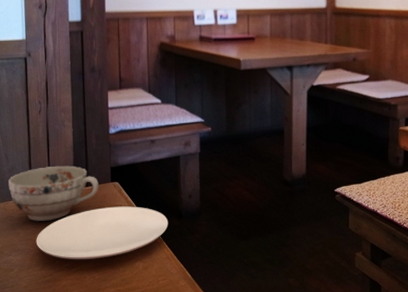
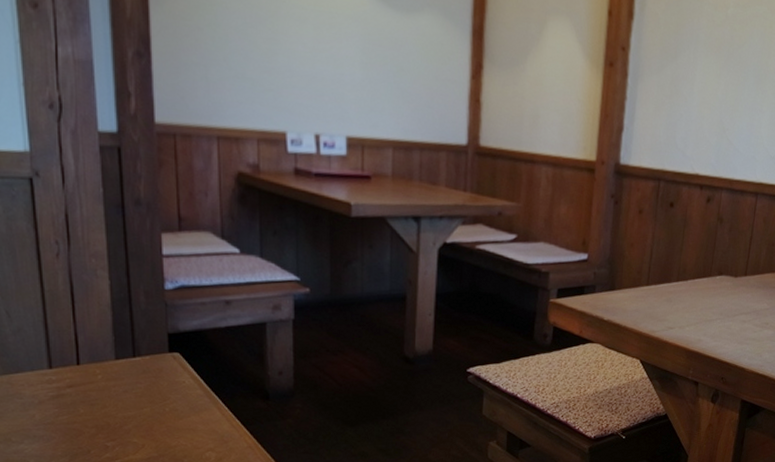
teacup: present [8,165,100,221] -> none [13,328,152,400]
plate: present [36,206,168,260] -> none [60,383,251,450]

